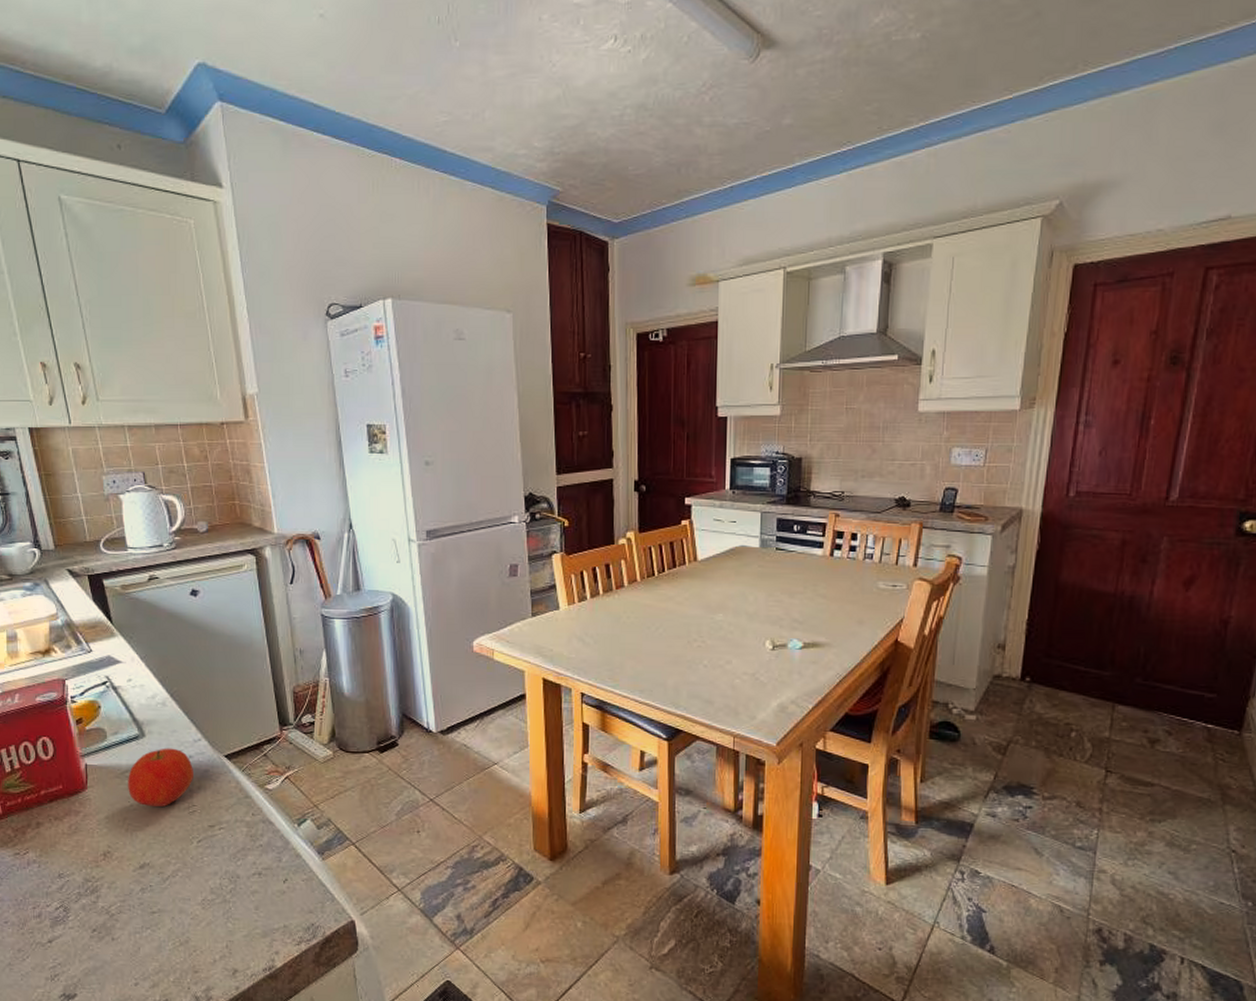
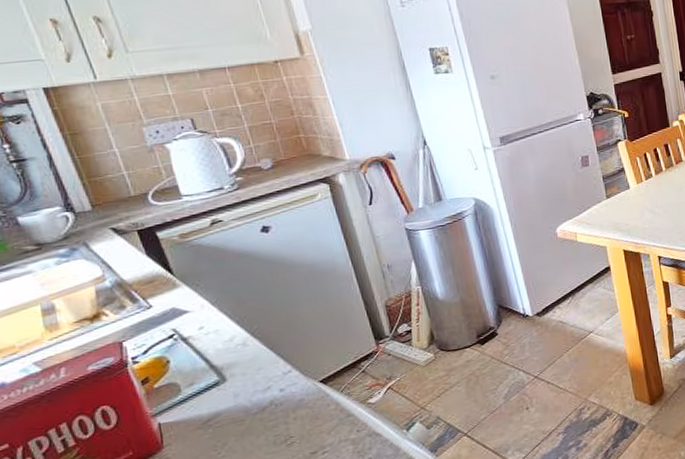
apple: present [128,748,193,807] -> none [211,385,288,450]

